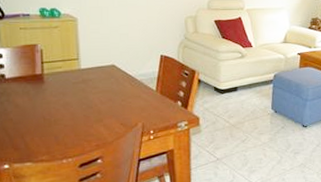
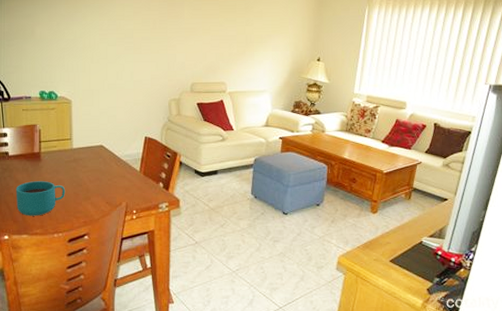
cup: none [15,104,75,143] -> present [15,181,66,216]

